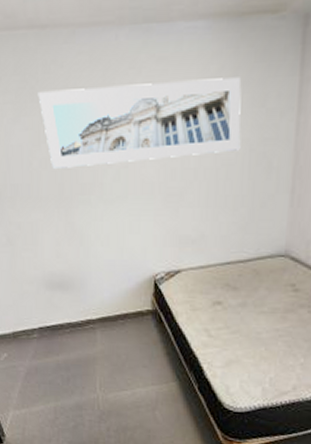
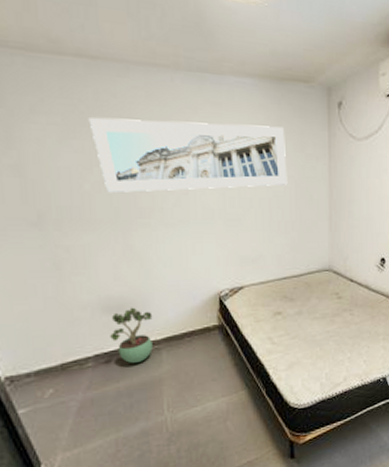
potted plant: none [52,285,89,339] -> present [110,307,153,363]

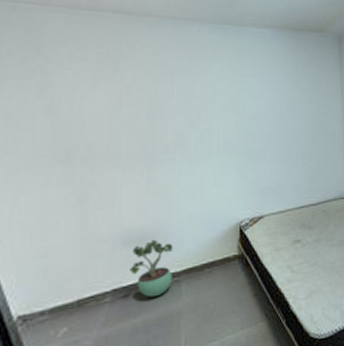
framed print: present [88,117,288,194] -> none [121,64,304,131]

